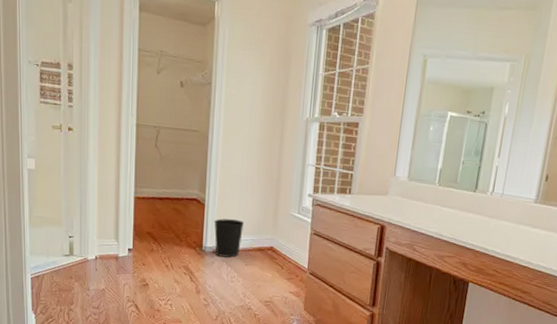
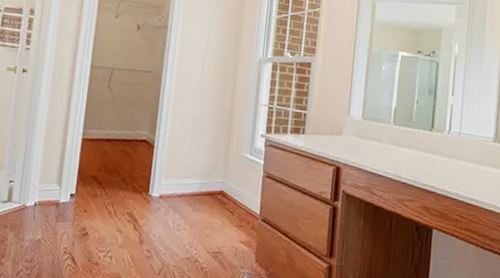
wastebasket: present [214,218,244,258] -> none [162,160,193,203]

